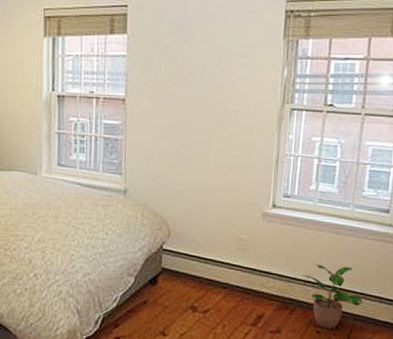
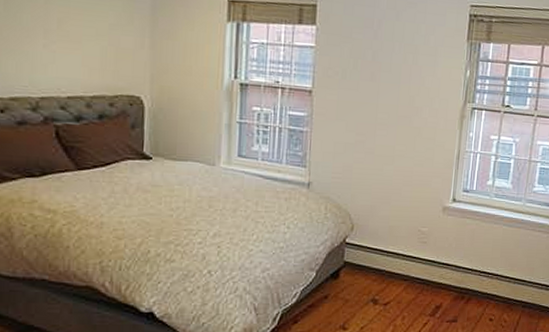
potted plant: present [302,264,363,329] -> none [477,255,531,317]

